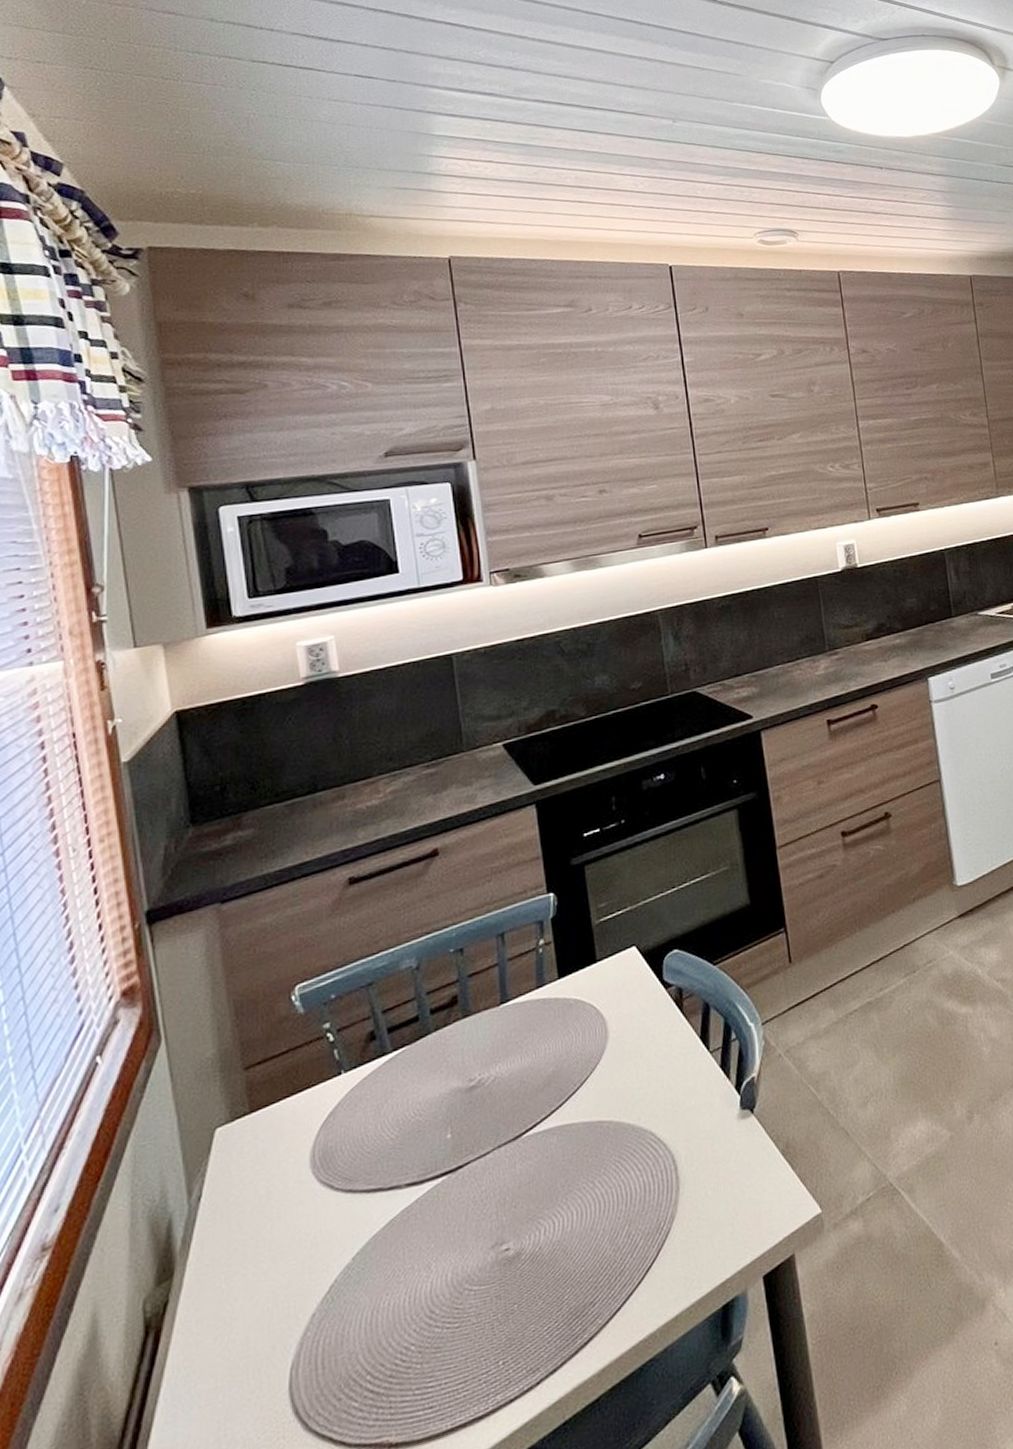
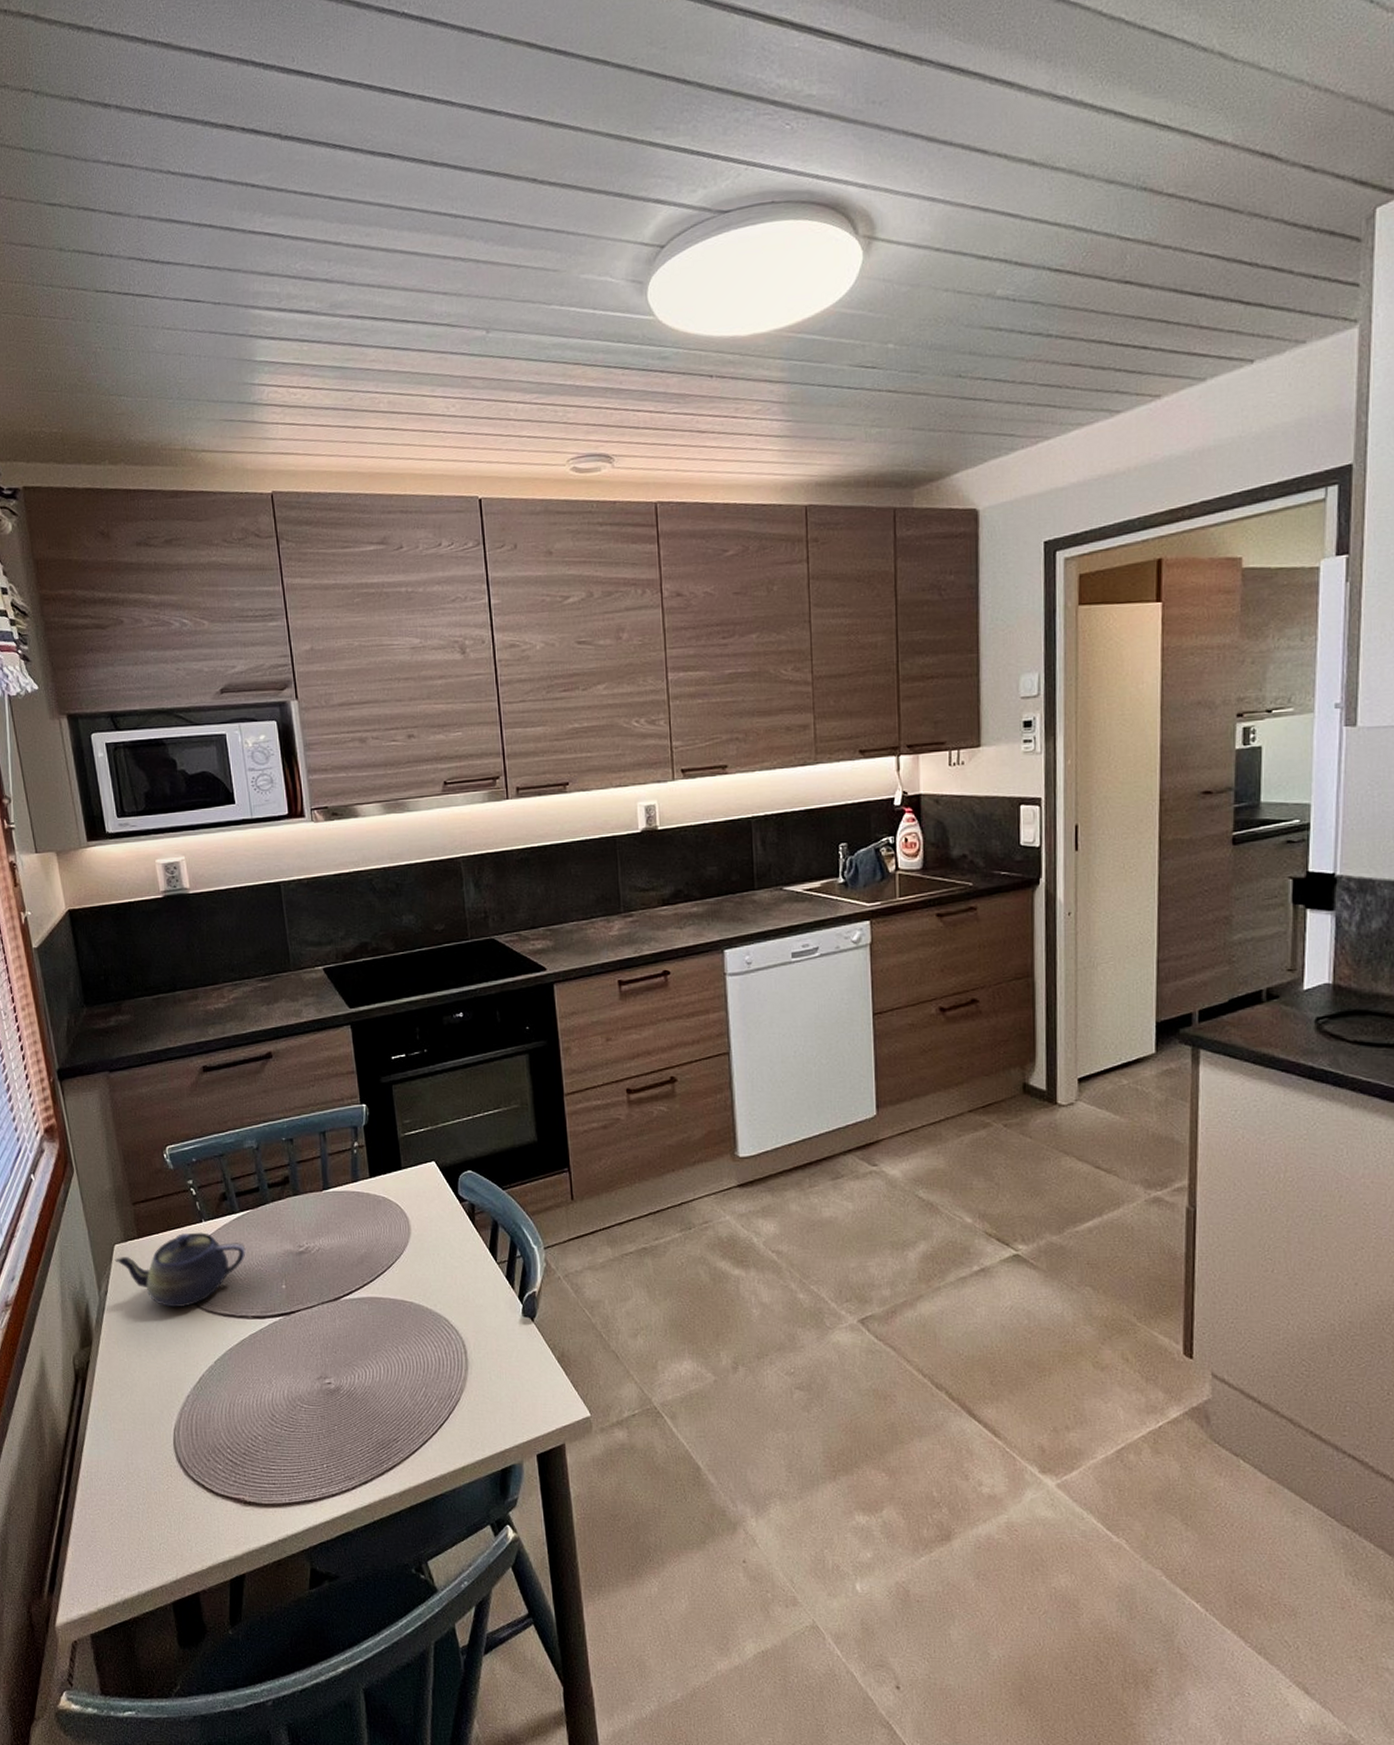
teapot: none [214,1087,400,1198] -> present [114,1232,246,1308]

